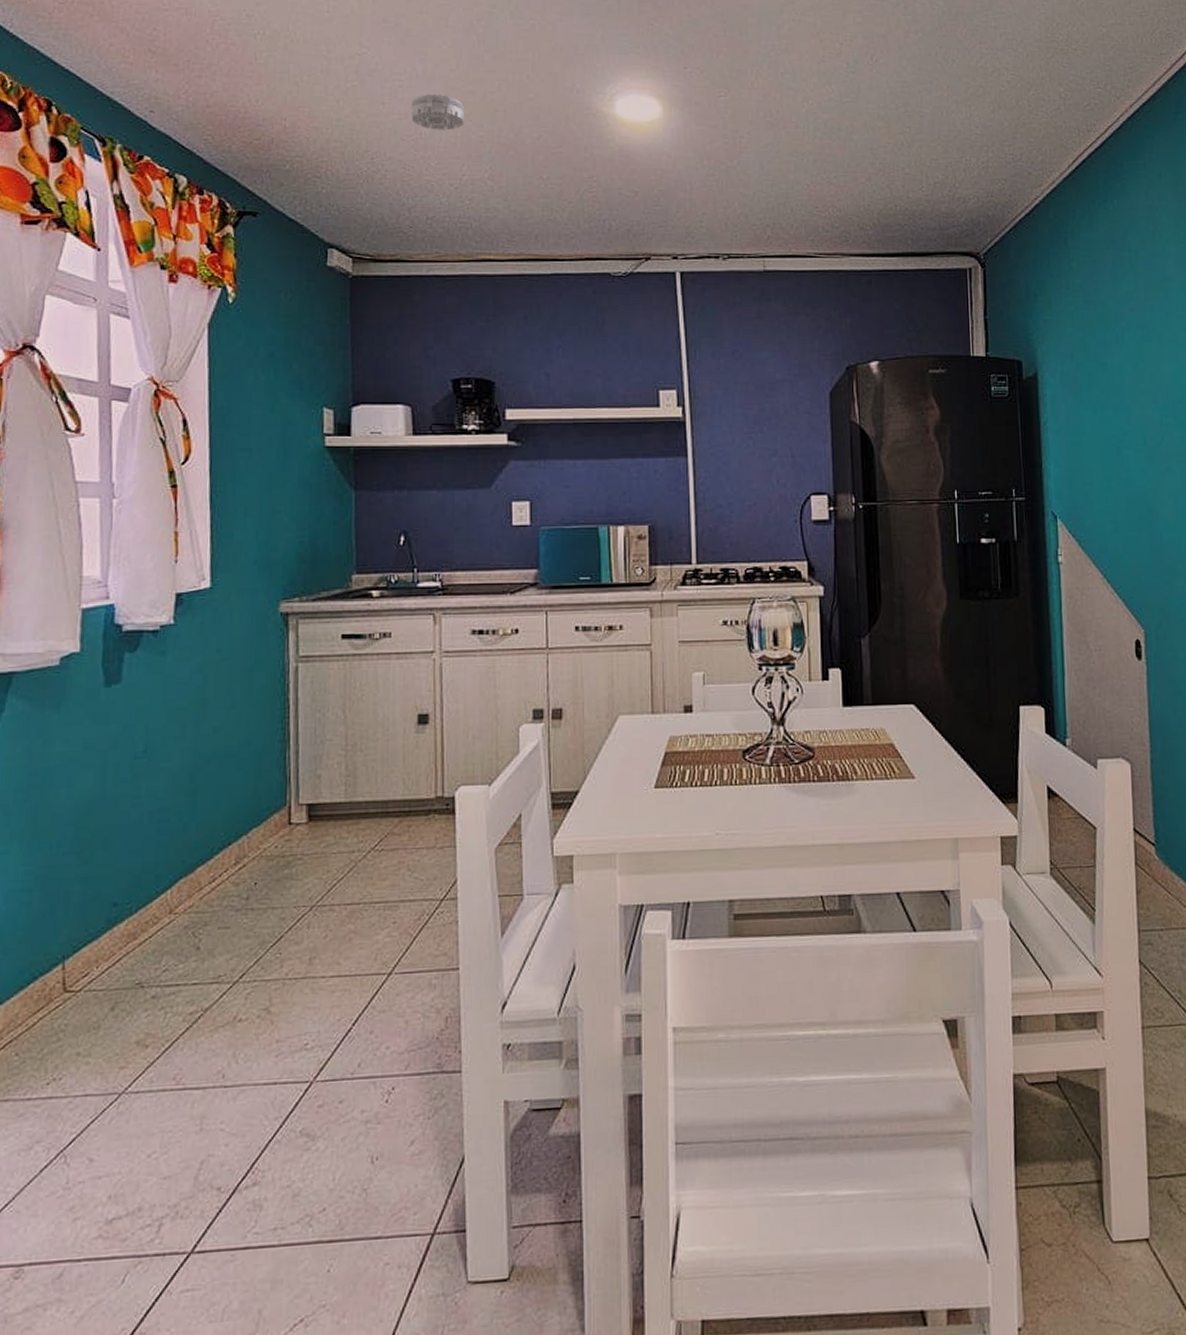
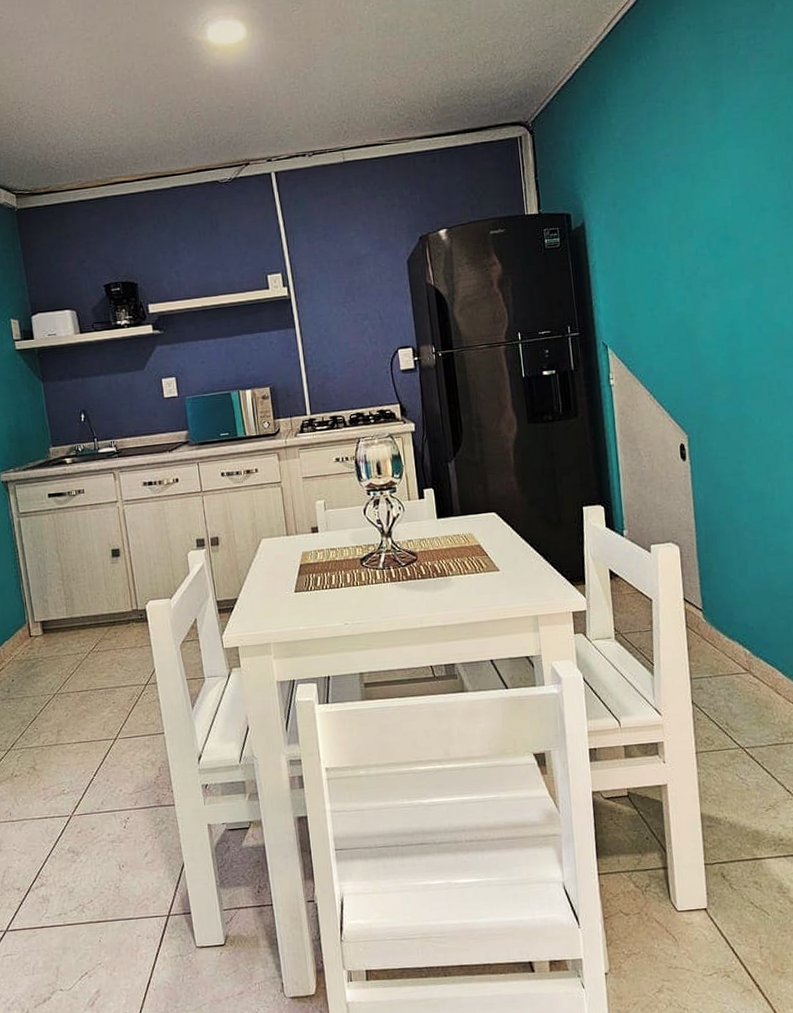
smoke detector: present [410,93,465,130] -> none [43,44,88,77]

